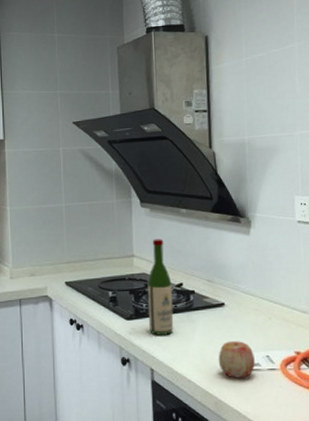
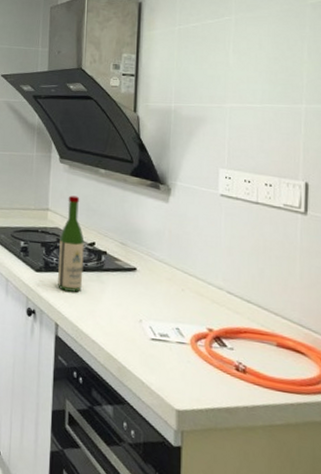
apple: present [218,341,255,378] -> none [125,307,164,348]

